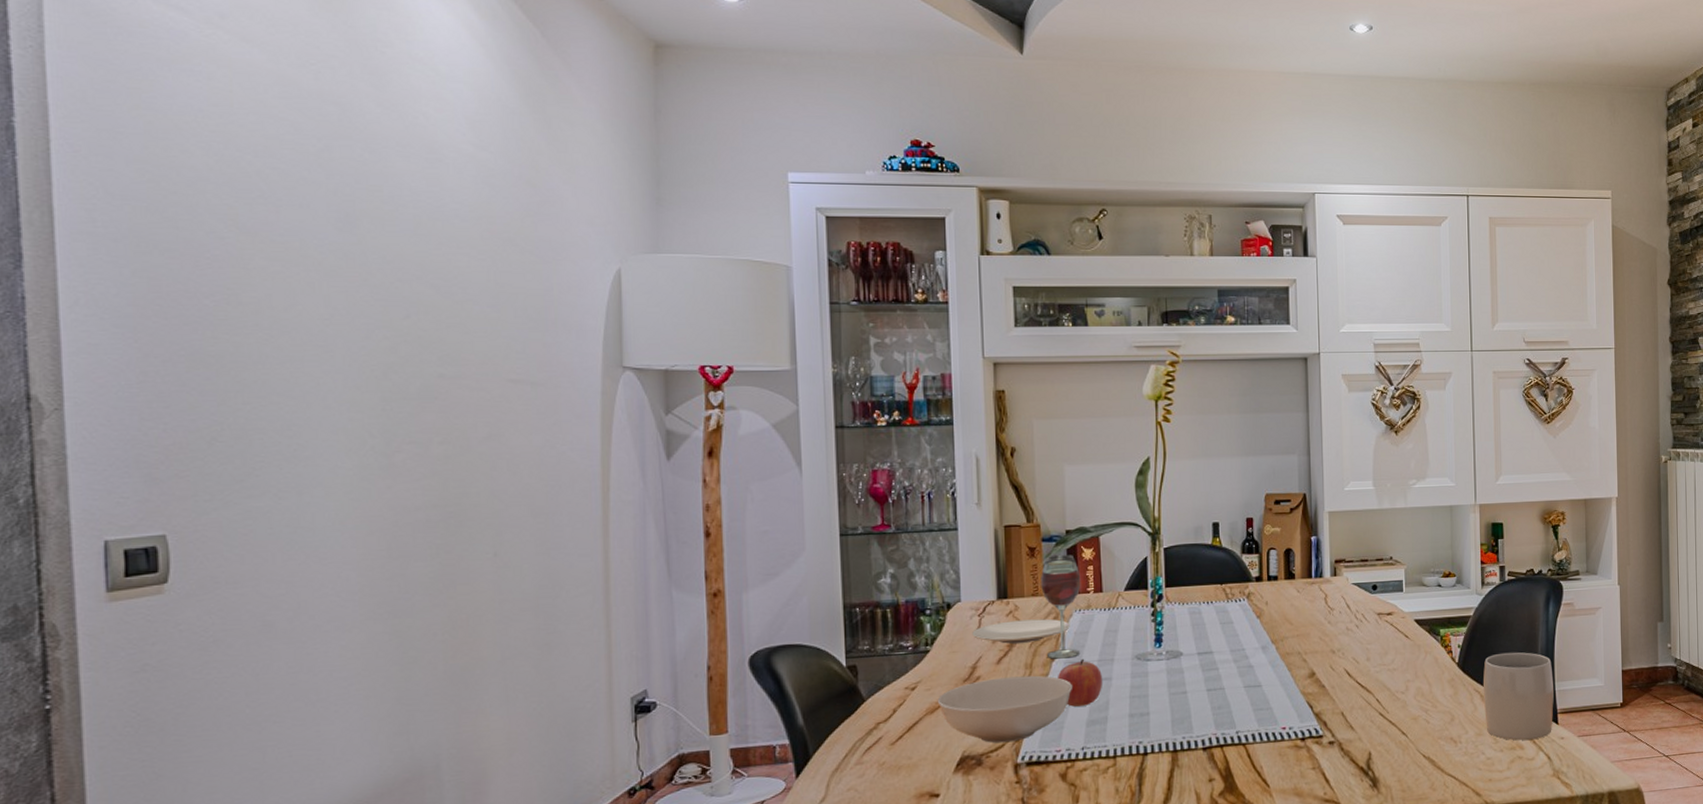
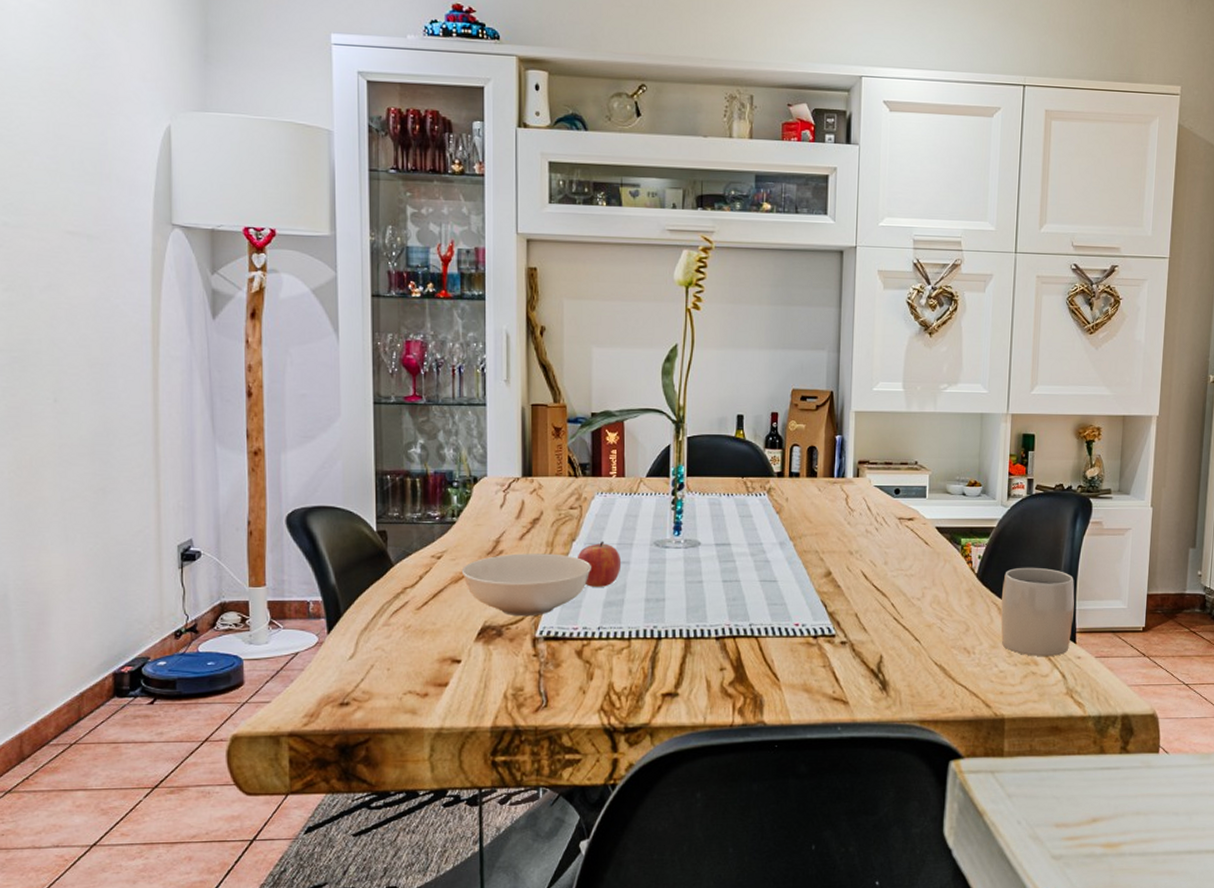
plate: present [972,618,1070,644] -> none [497,499,592,521]
wineglass: present [1041,555,1081,659] -> none [565,437,604,539]

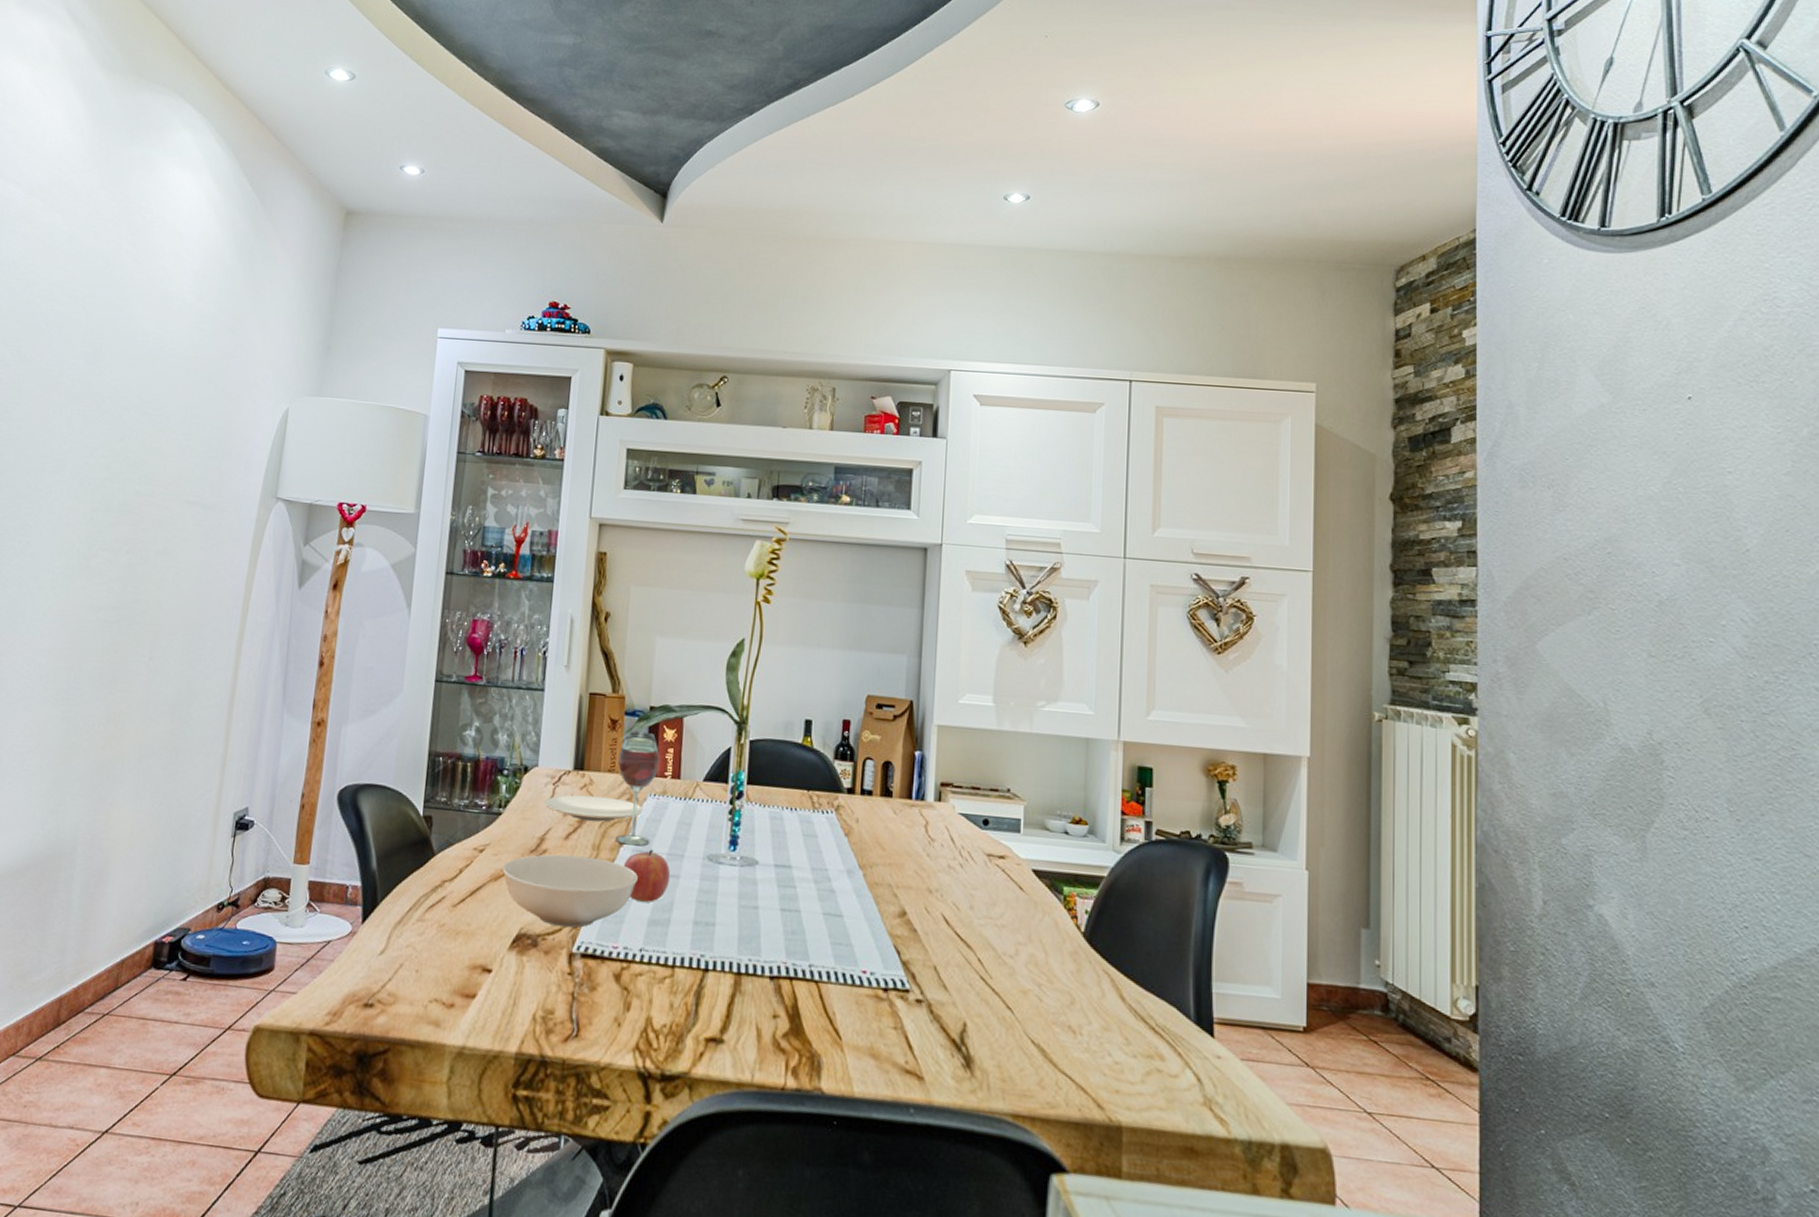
plate: none [497,499,592,521] -> present [544,794,643,822]
wineglass: none [565,437,604,539] -> present [615,731,660,846]
mug: present [1000,567,1075,656] -> none [1114,930,1210,1051]

